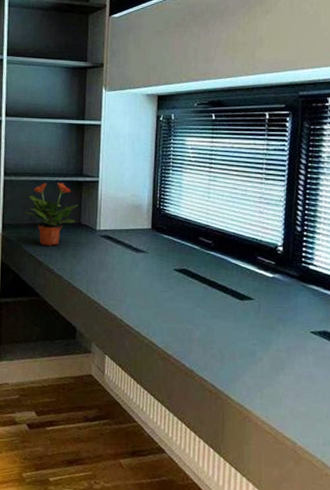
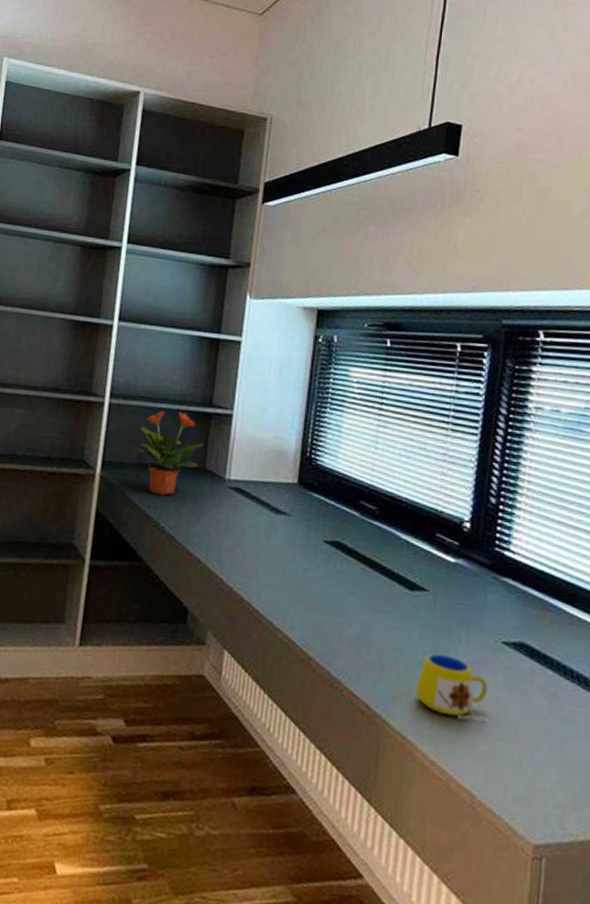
mug: none [249,344,302,390] -> present [416,653,488,722]

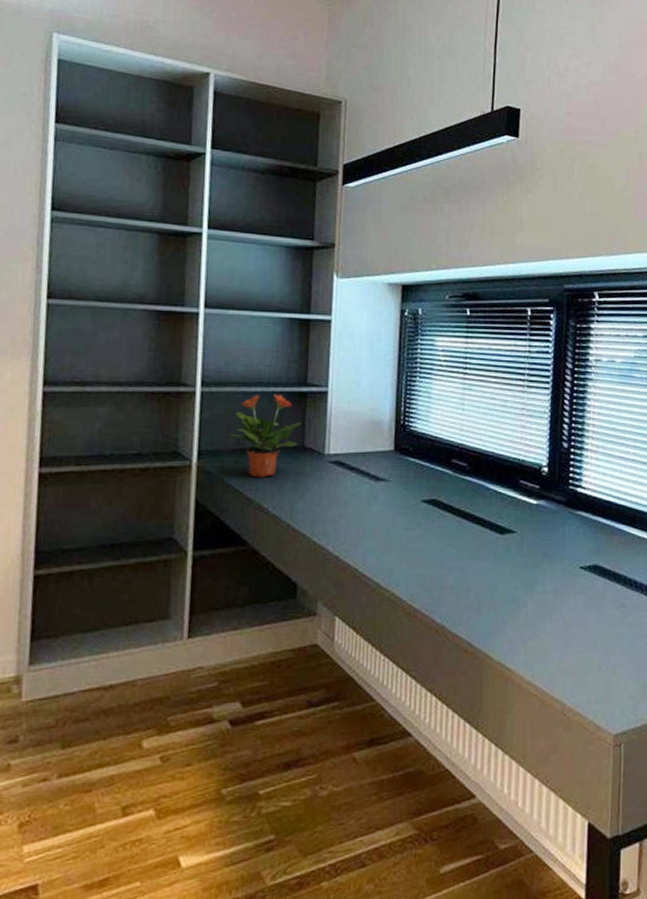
mug: present [416,653,488,722] -> none [511,586,570,641]

